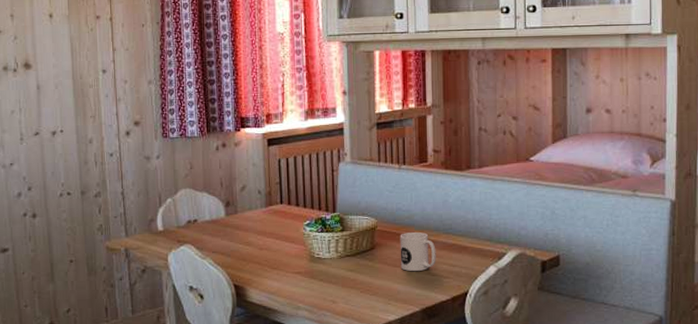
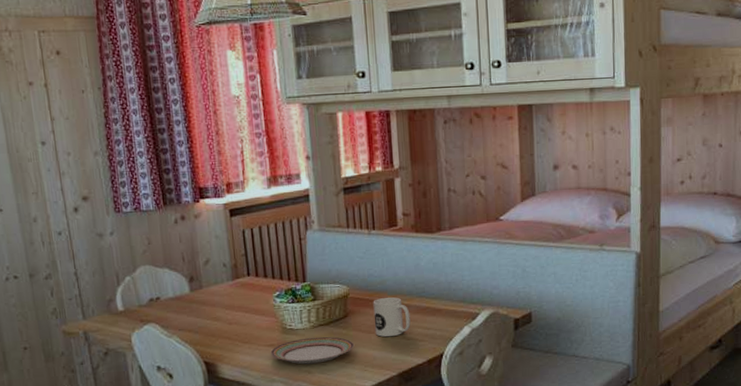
plate: none [298,267,380,294] -> present [270,336,355,365]

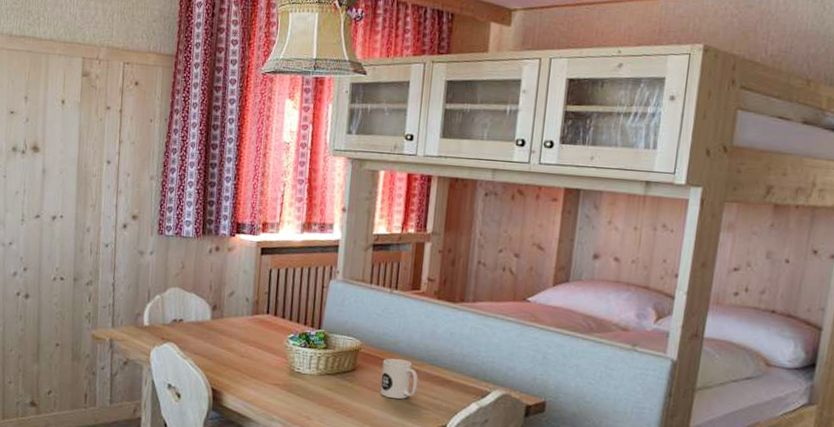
plate: present [270,336,355,365] -> none [275,384,358,411]

